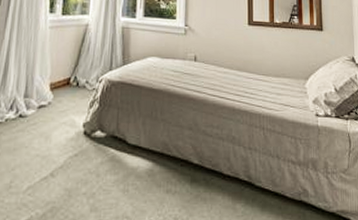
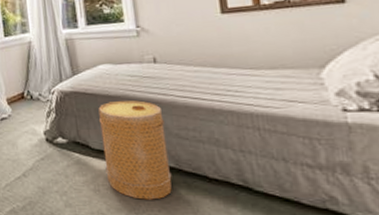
basket: none [137,95,195,199] -> present [98,100,172,200]

